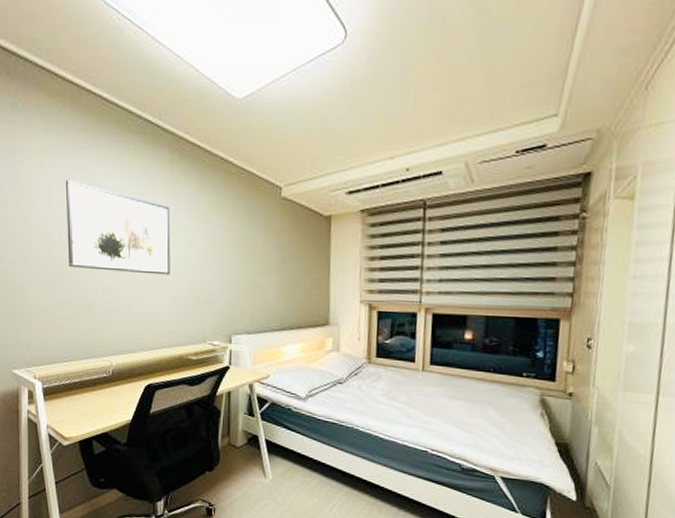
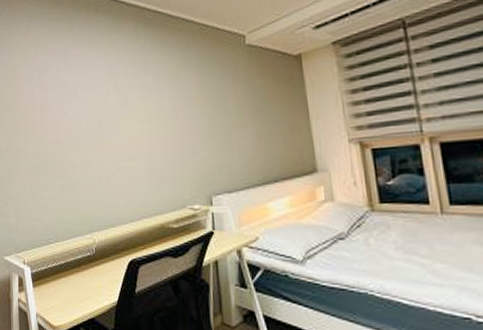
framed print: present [66,180,171,275] -> none [46,65,144,148]

